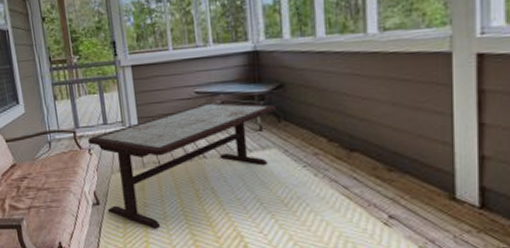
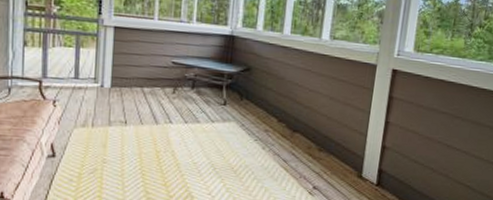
coffee table: present [88,102,277,229] -> none [55,73,242,185]

